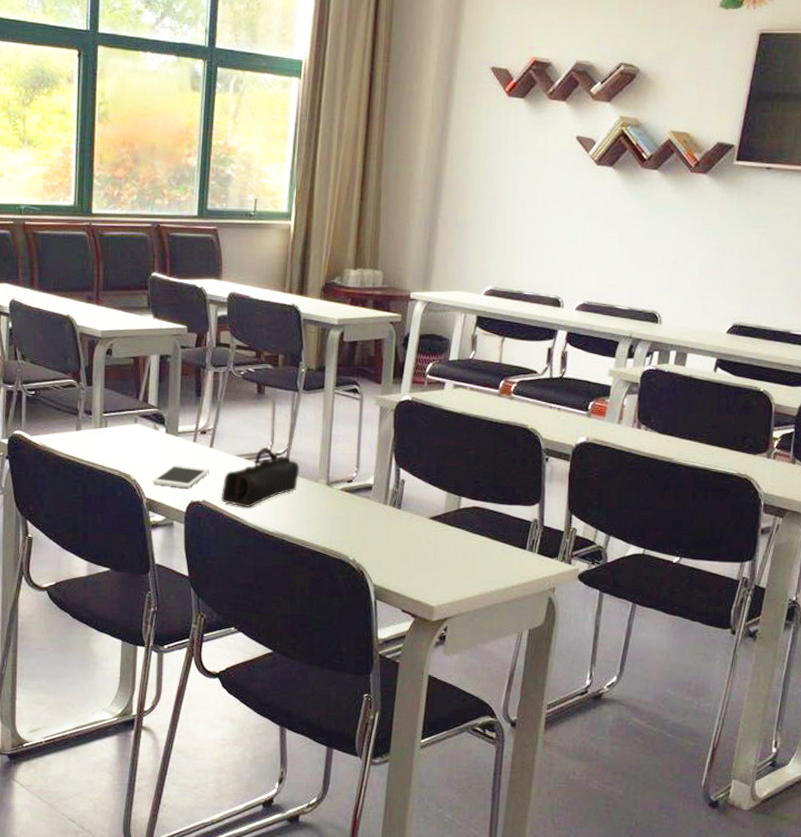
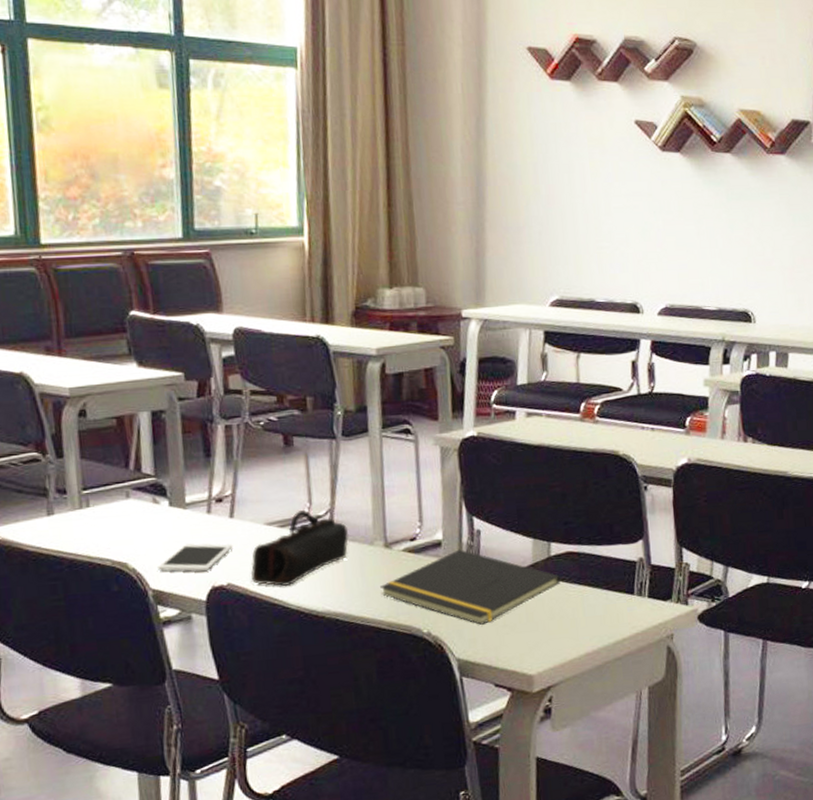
notepad: none [320,494,466,559] -> present [380,549,560,625]

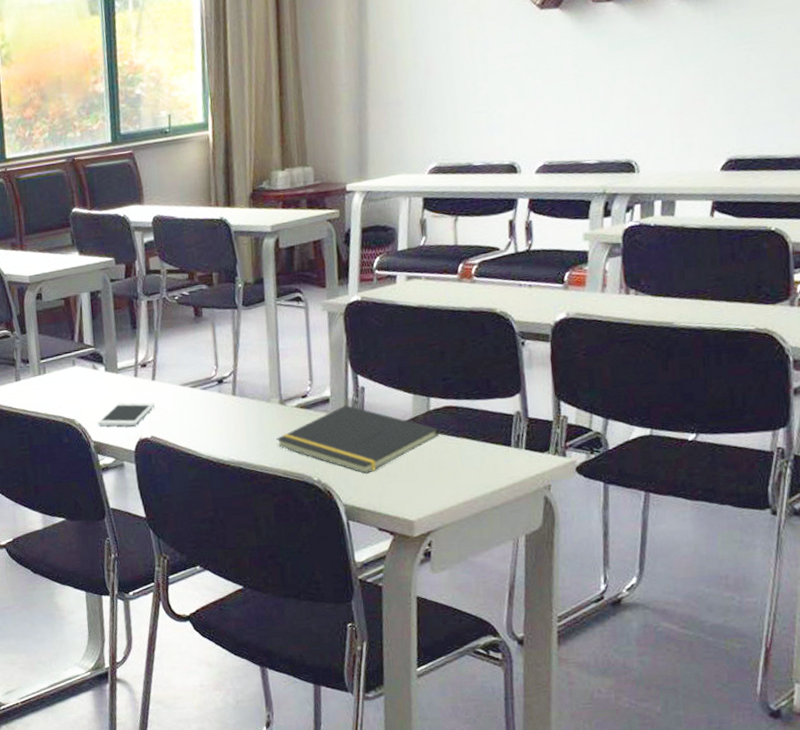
pencil case: present [250,509,349,587] -> none [169,372,250,439]

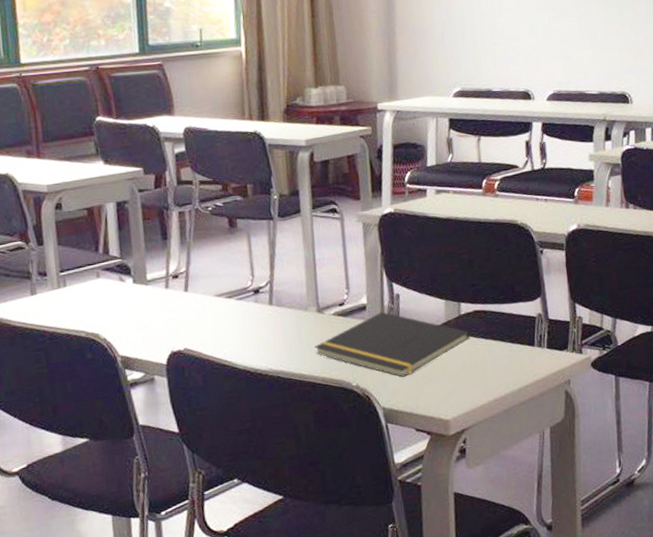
cell phone: present [97,402,155,427] -> none [125,314,188,340]

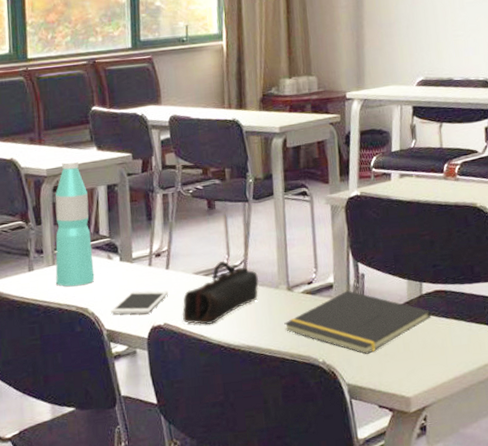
water bottle: none [57,174,106,311] -> present [55,160,95,287]
cell phone: none [125,314,188,340] -> present [111,290,169,315]
pencil case: none [203,282,287,350] -> present [182,260,259,325]

